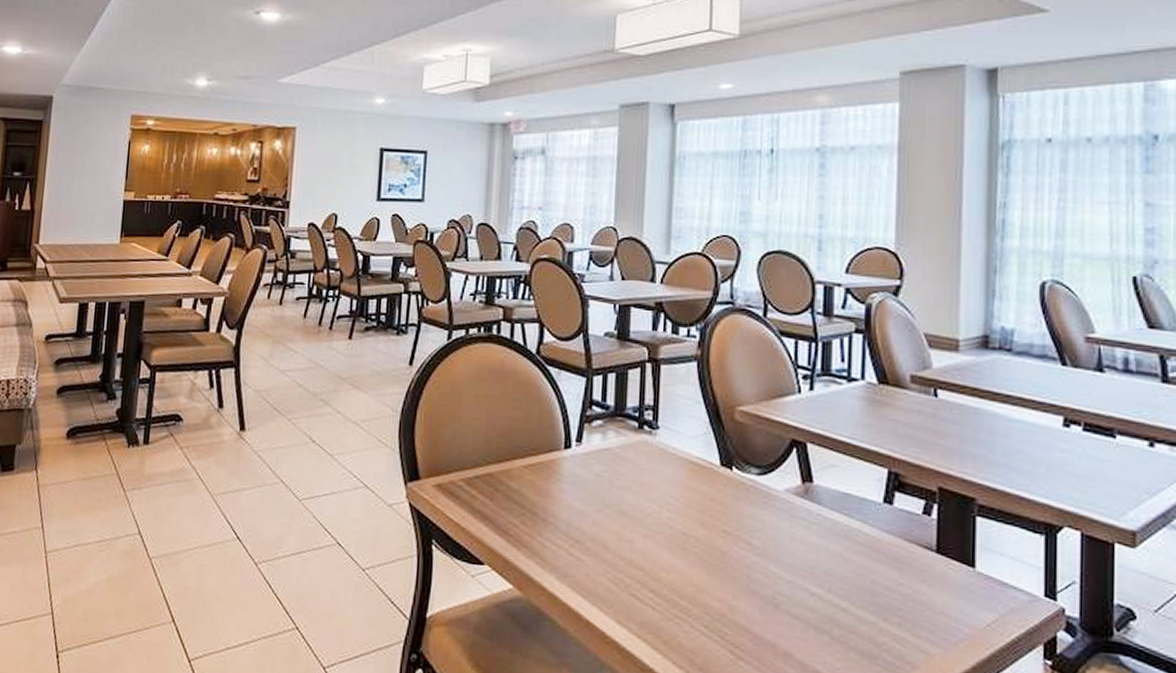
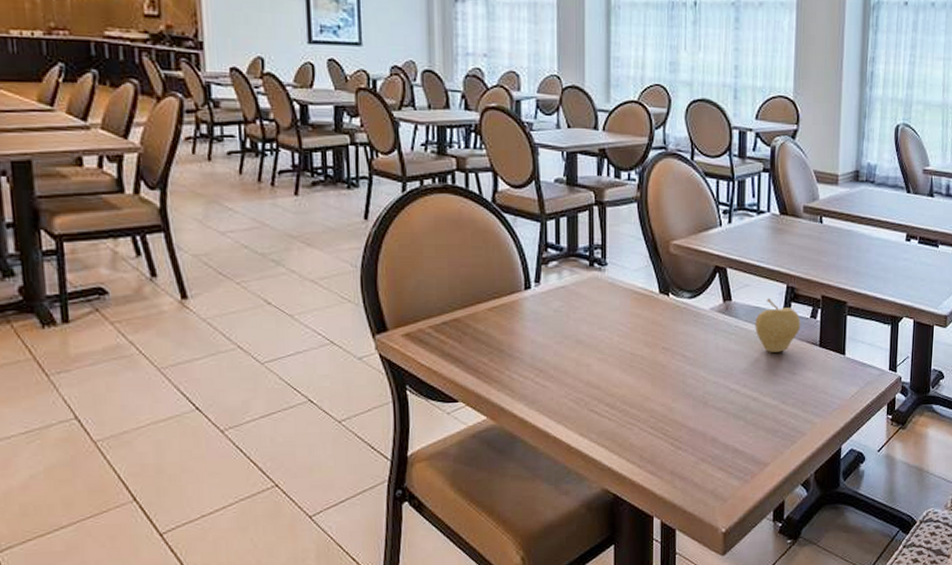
fruit: none [844,483,909,554] -> present [755,297,801,352]

